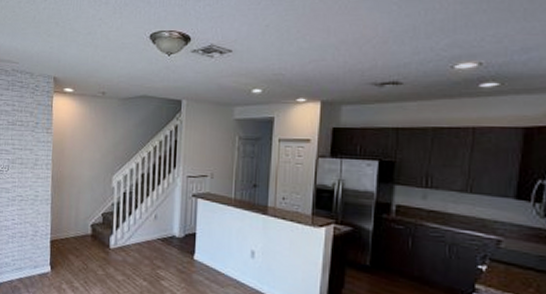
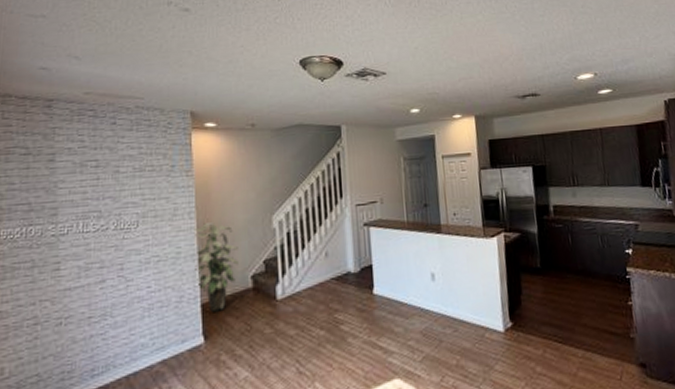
indoor plant: none [48,173,83,249] -> present [193,221,238,312]

